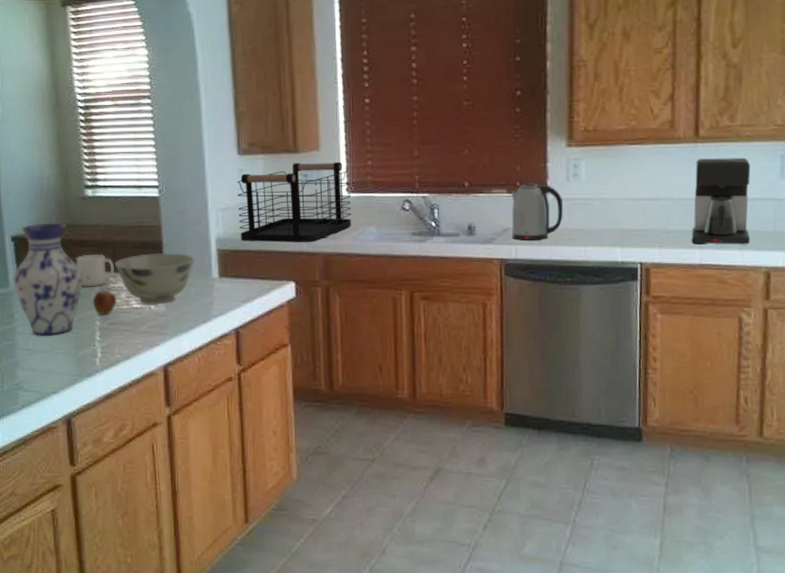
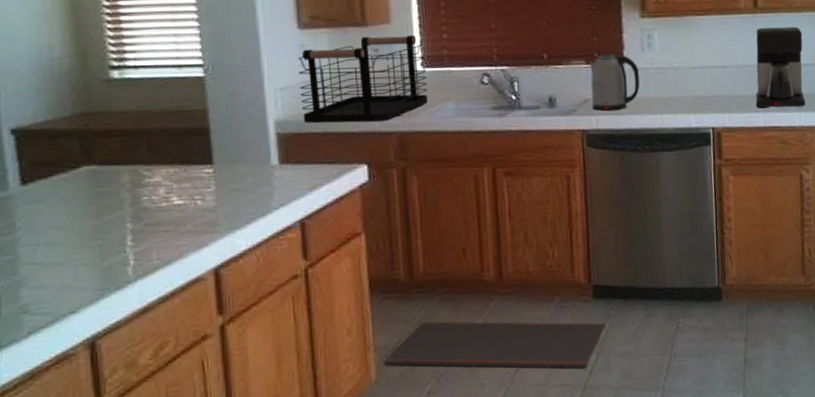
vase: present [12,223,83,336] -> none [12,111,108,245]
mug: present [76,254,115,287] -> none [99,144,150,184]
fruit: present [92,288,116,315] -> none [122,183,153,215]
bowl: present [115,253,195,304] -> none [150,139,250,199]
door mat: none [304,431,516,494] -> present [384,321,606,369]

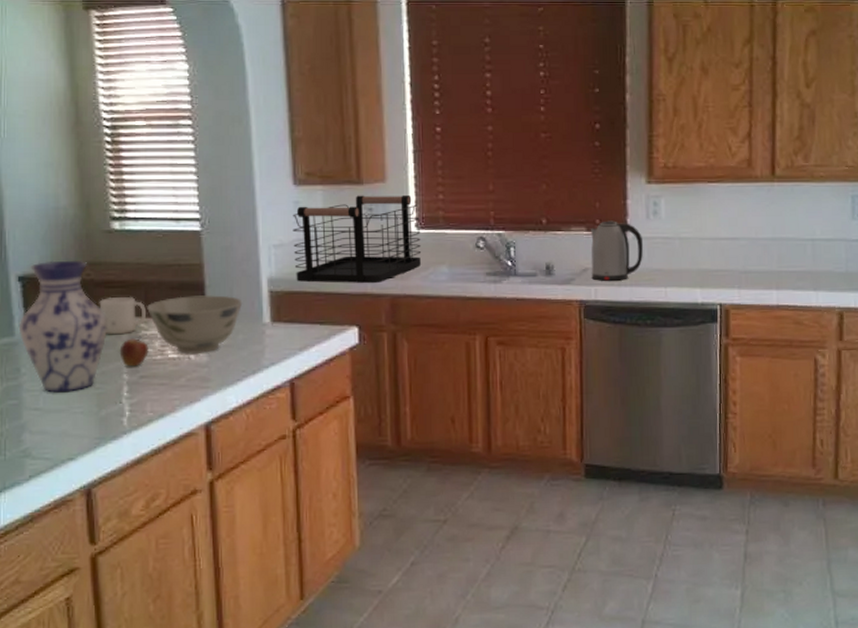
vase: none [12,111,108,245] -> present [18,260,107,393]
mug: none [99,144,150,184] -> present [99,296,147,335]
fruit: none [122,183,153,215] -> present [119,336,149,367]
bowl: none [150,139,250,199] -> present [147,295,243,354]
door mat: present [384,321,606,369] -> none [368,491,597,552]
coffee maker: present [755,26,805,108] -> none [768,198,824,286]

